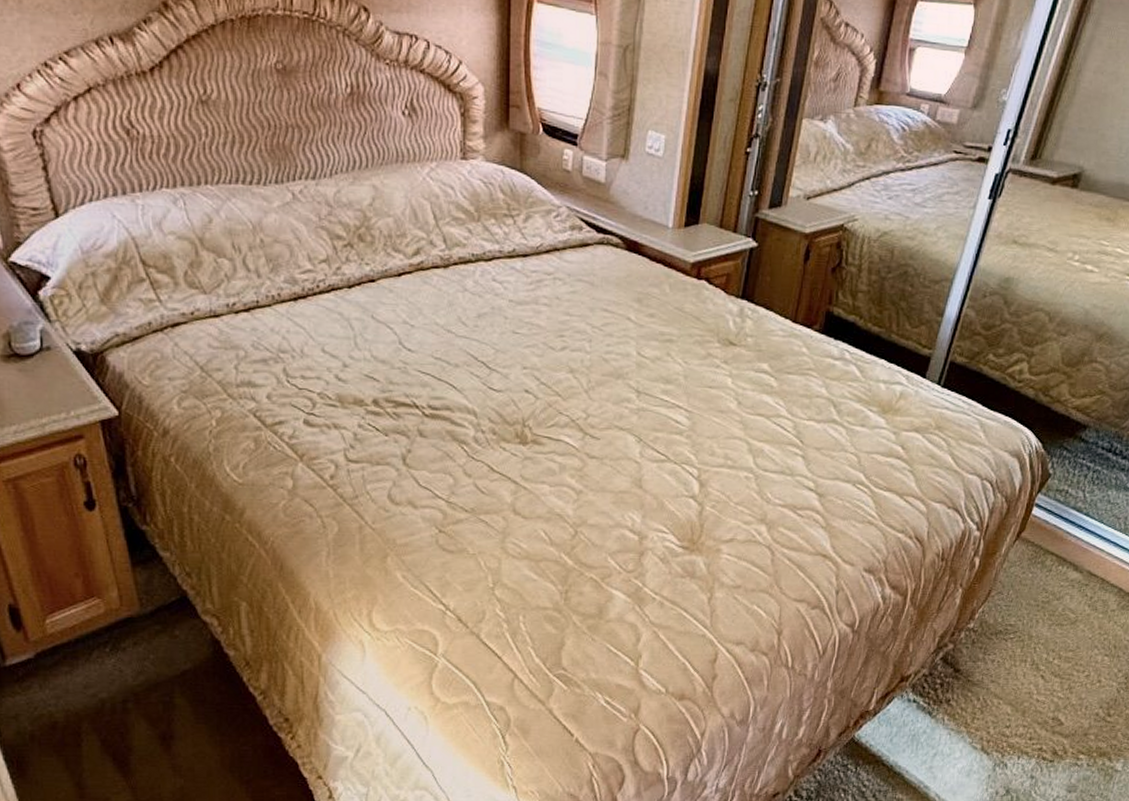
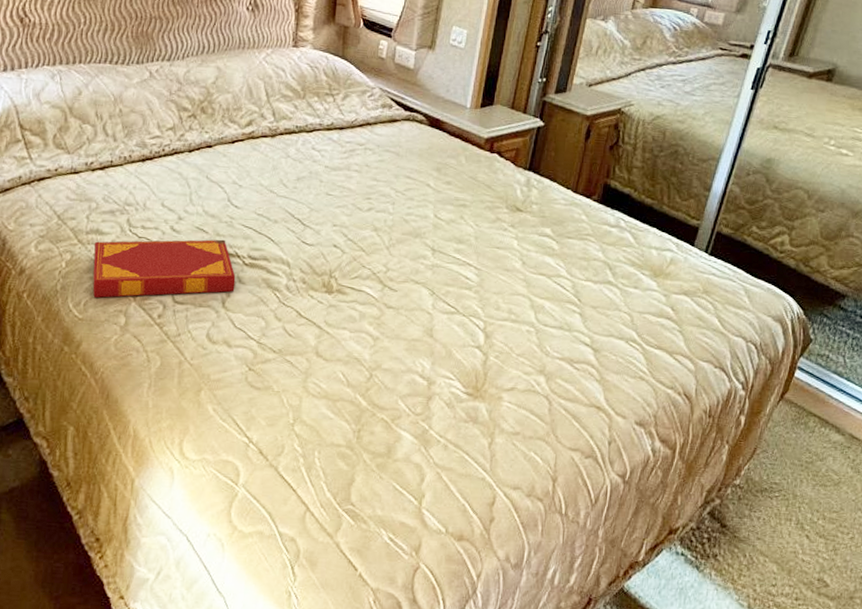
hardback book: none [247,388,416,459] -> present [92,239,236,298]

